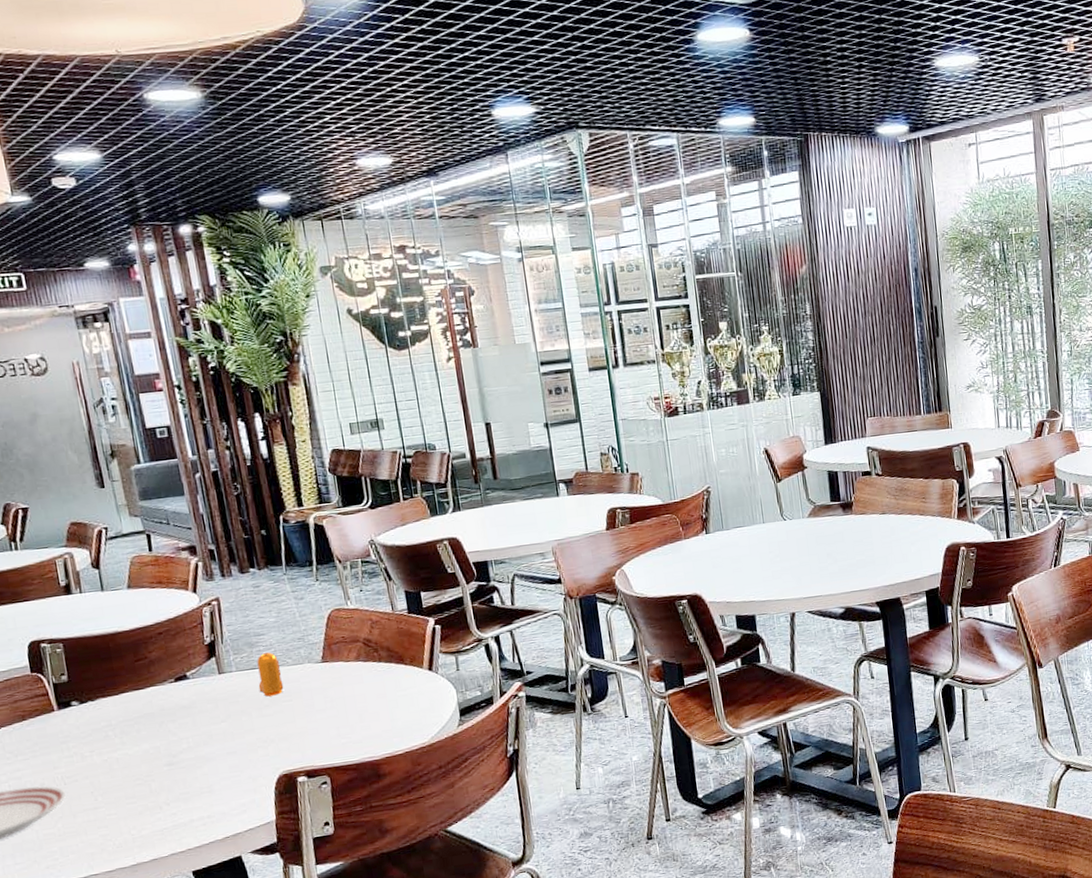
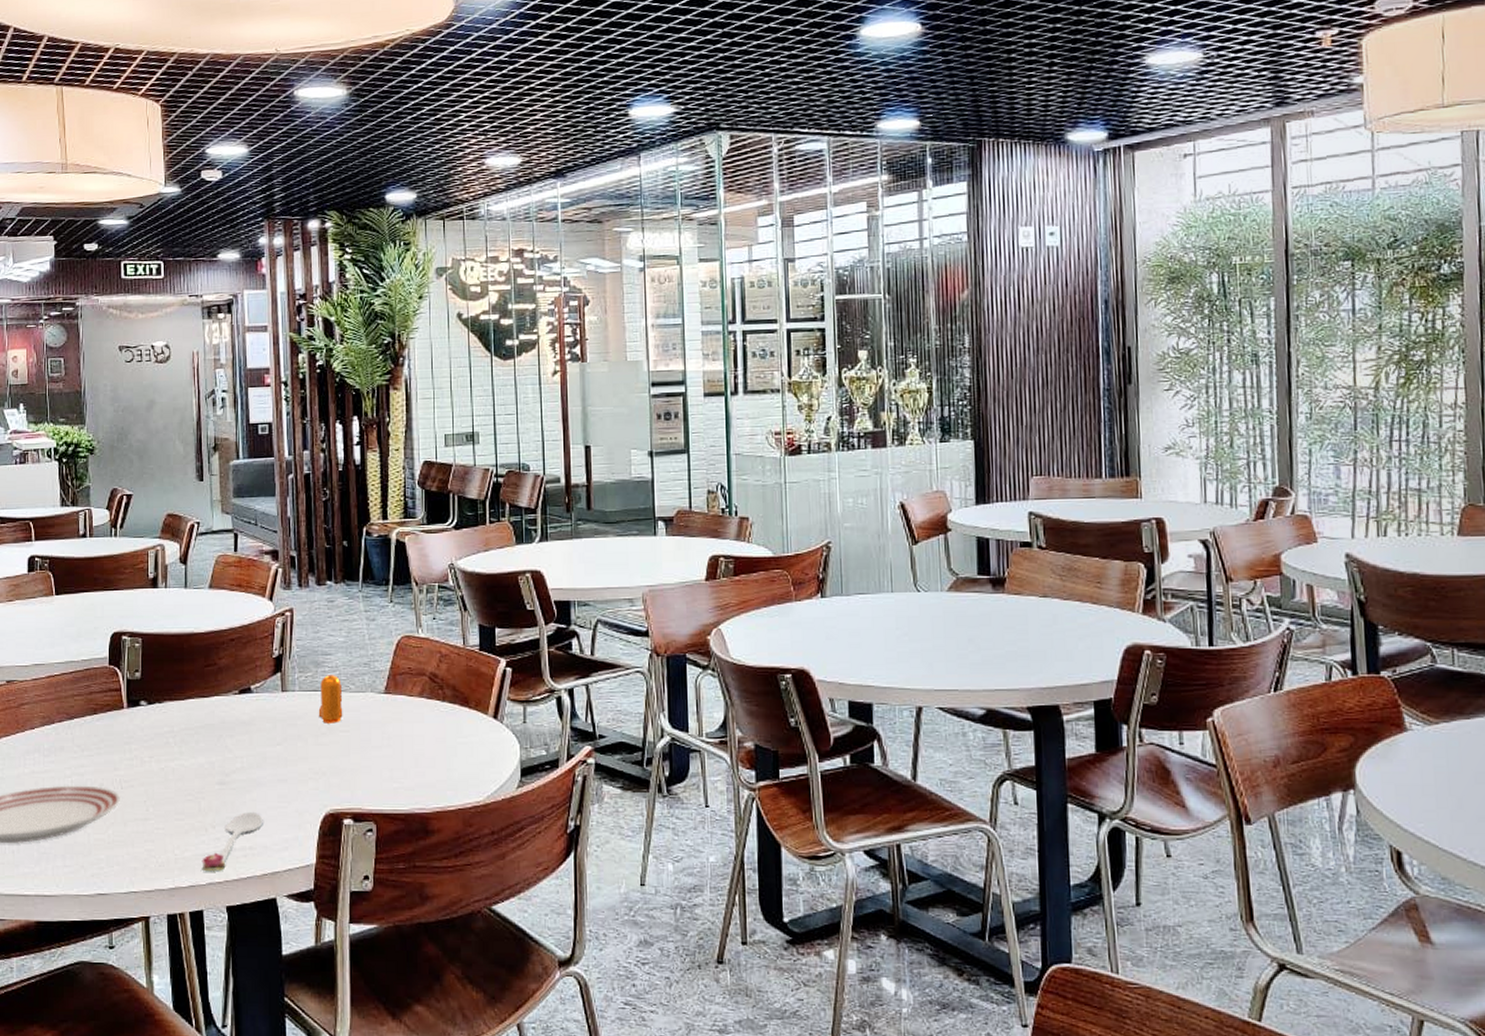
spoon: none [160,785,218,844] -> present [202,812,263,871]

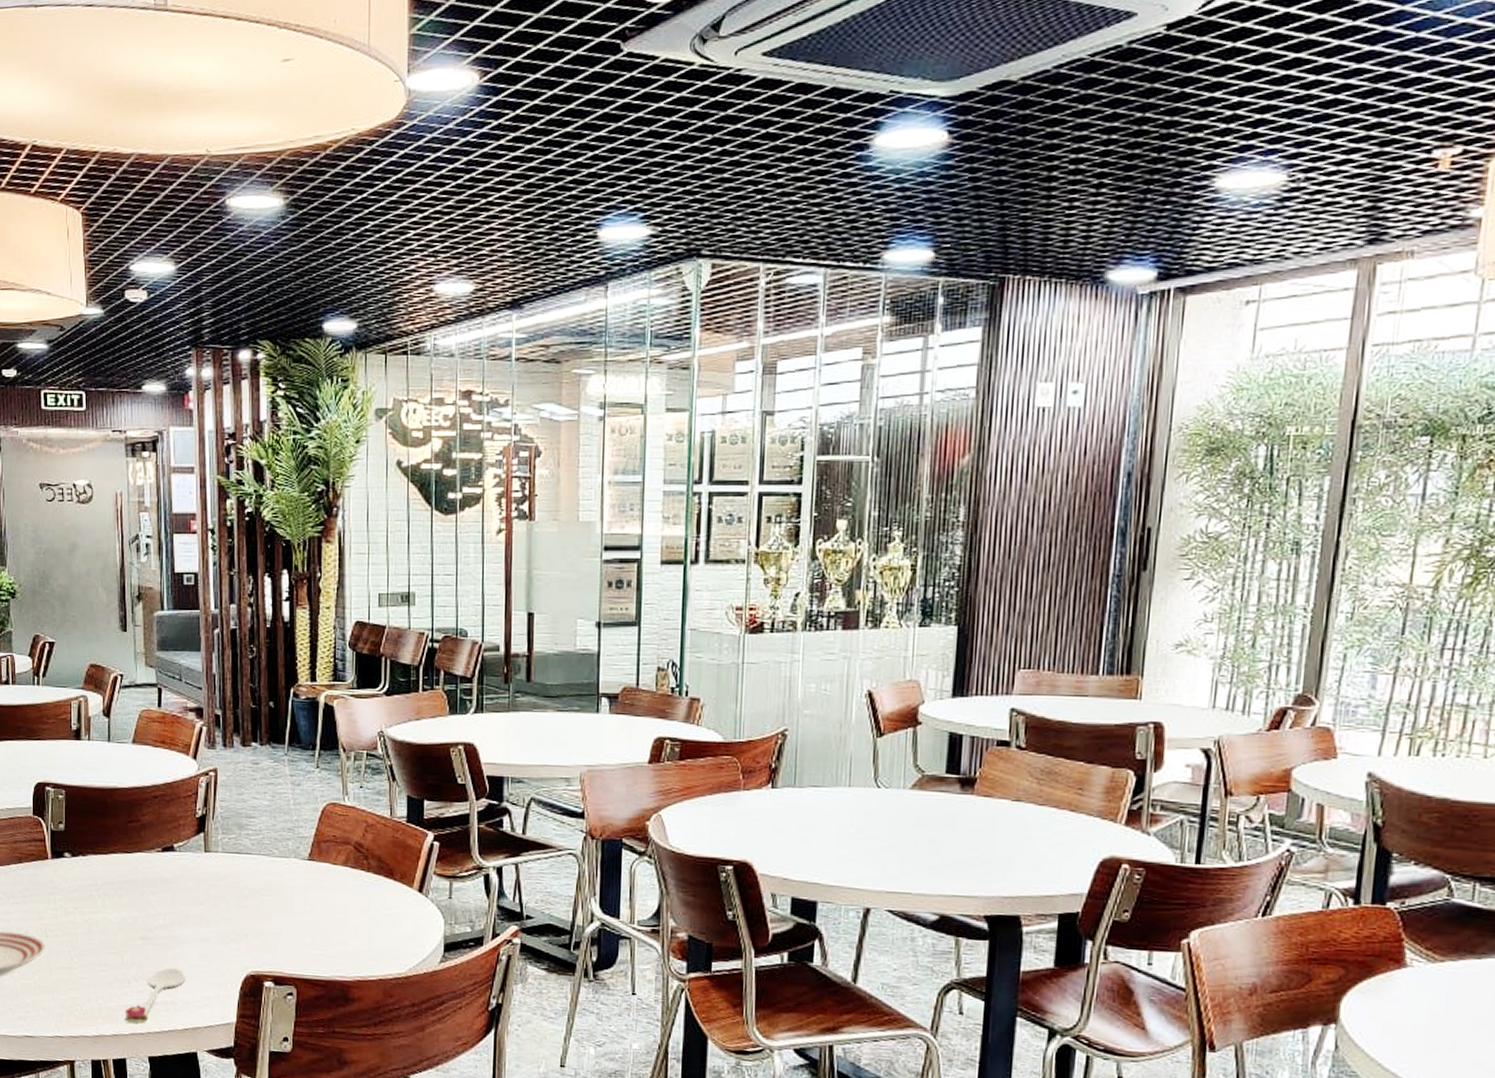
pepper shaker: present [318,675,343,724] -> none [241,838,266,887]

